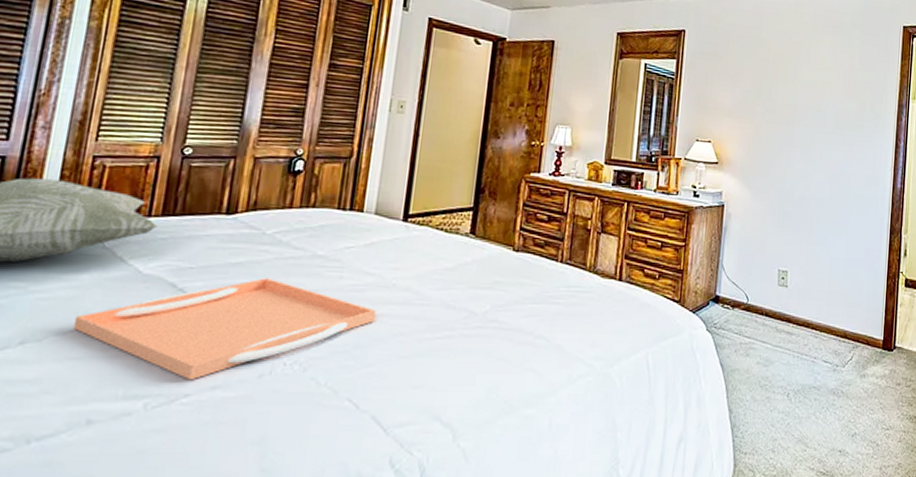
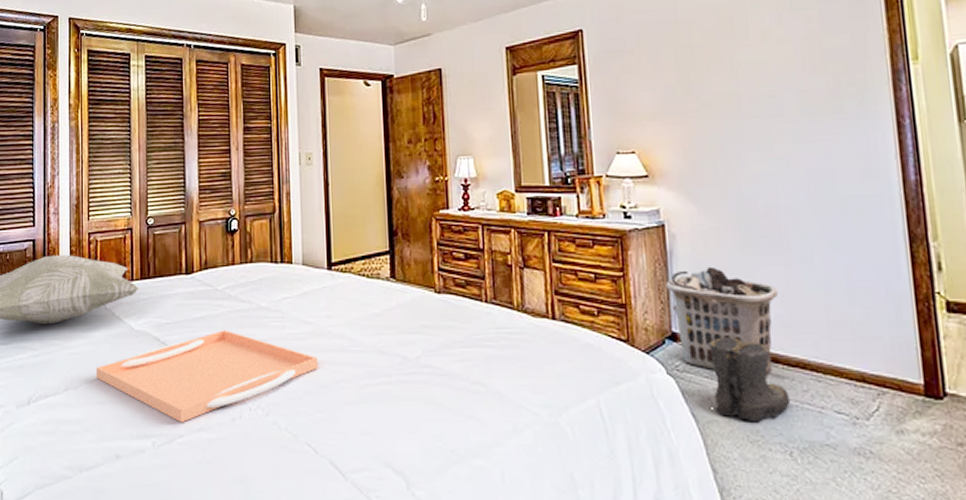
clothes hamper: none [717,242,798,331] -> present [666,266,778,374]
boots: none [738,301,795,370] -> present [709,337,791,423]

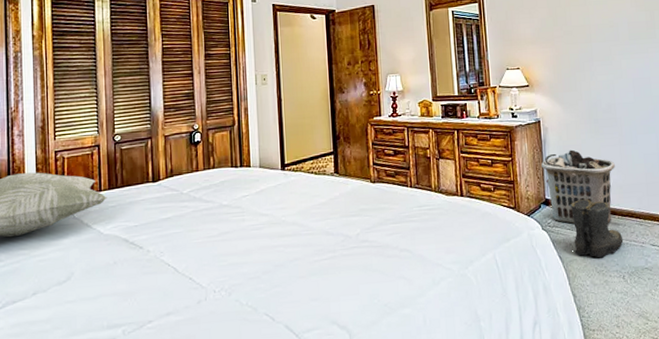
serving tray: present [95,330,319,423] -> none [65,227,275,311]

